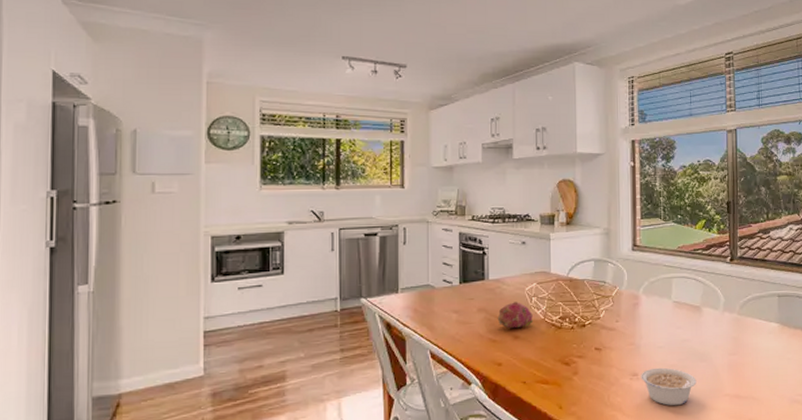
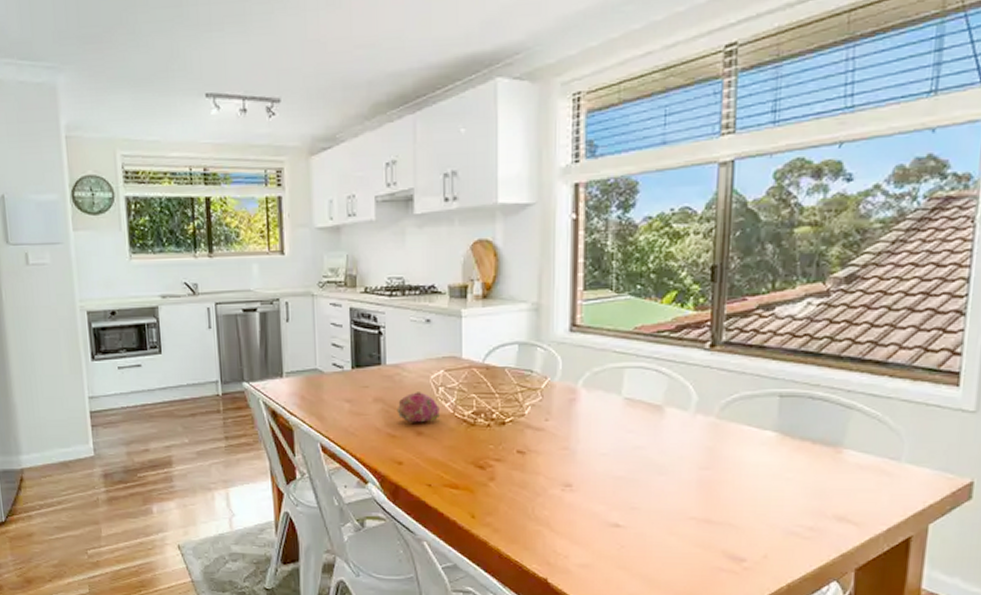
legume: present [641,367,697,406] -> none [576,479,651,526]

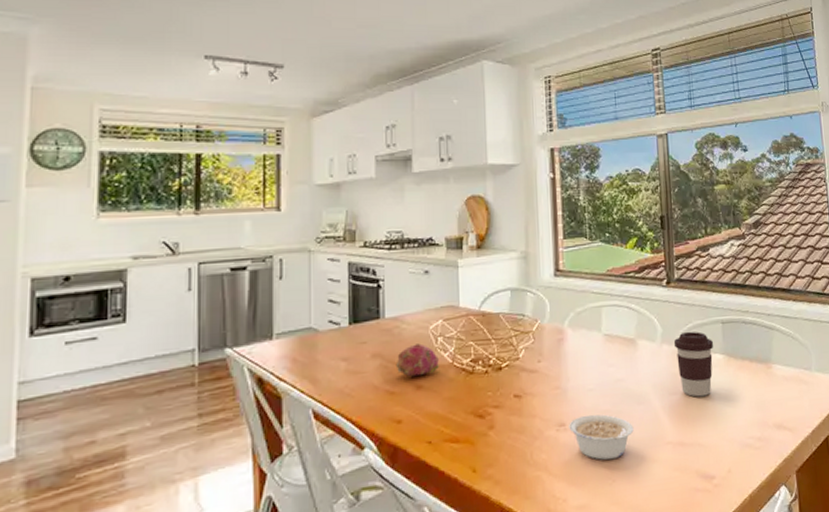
legume: none [576,479,651,526] -> present [569,414,634,460]
coffee cup: none [711,402,764,475] -> present [673,331,713,397]

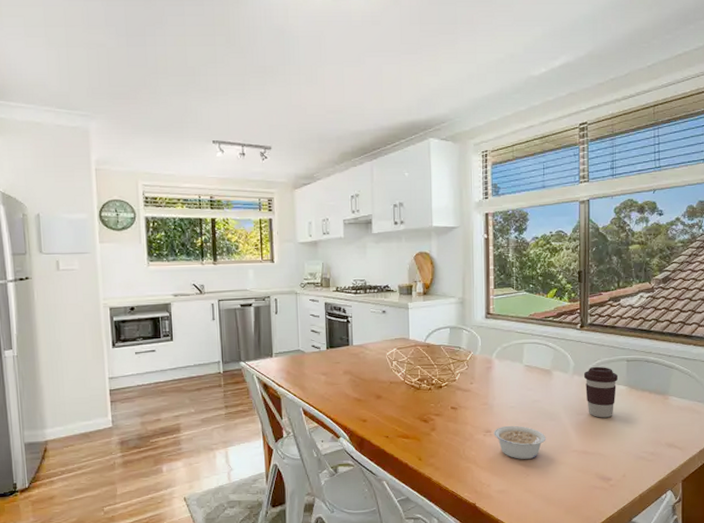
fruit: present [395,343,439,377] -> none [361,365,394,389]

